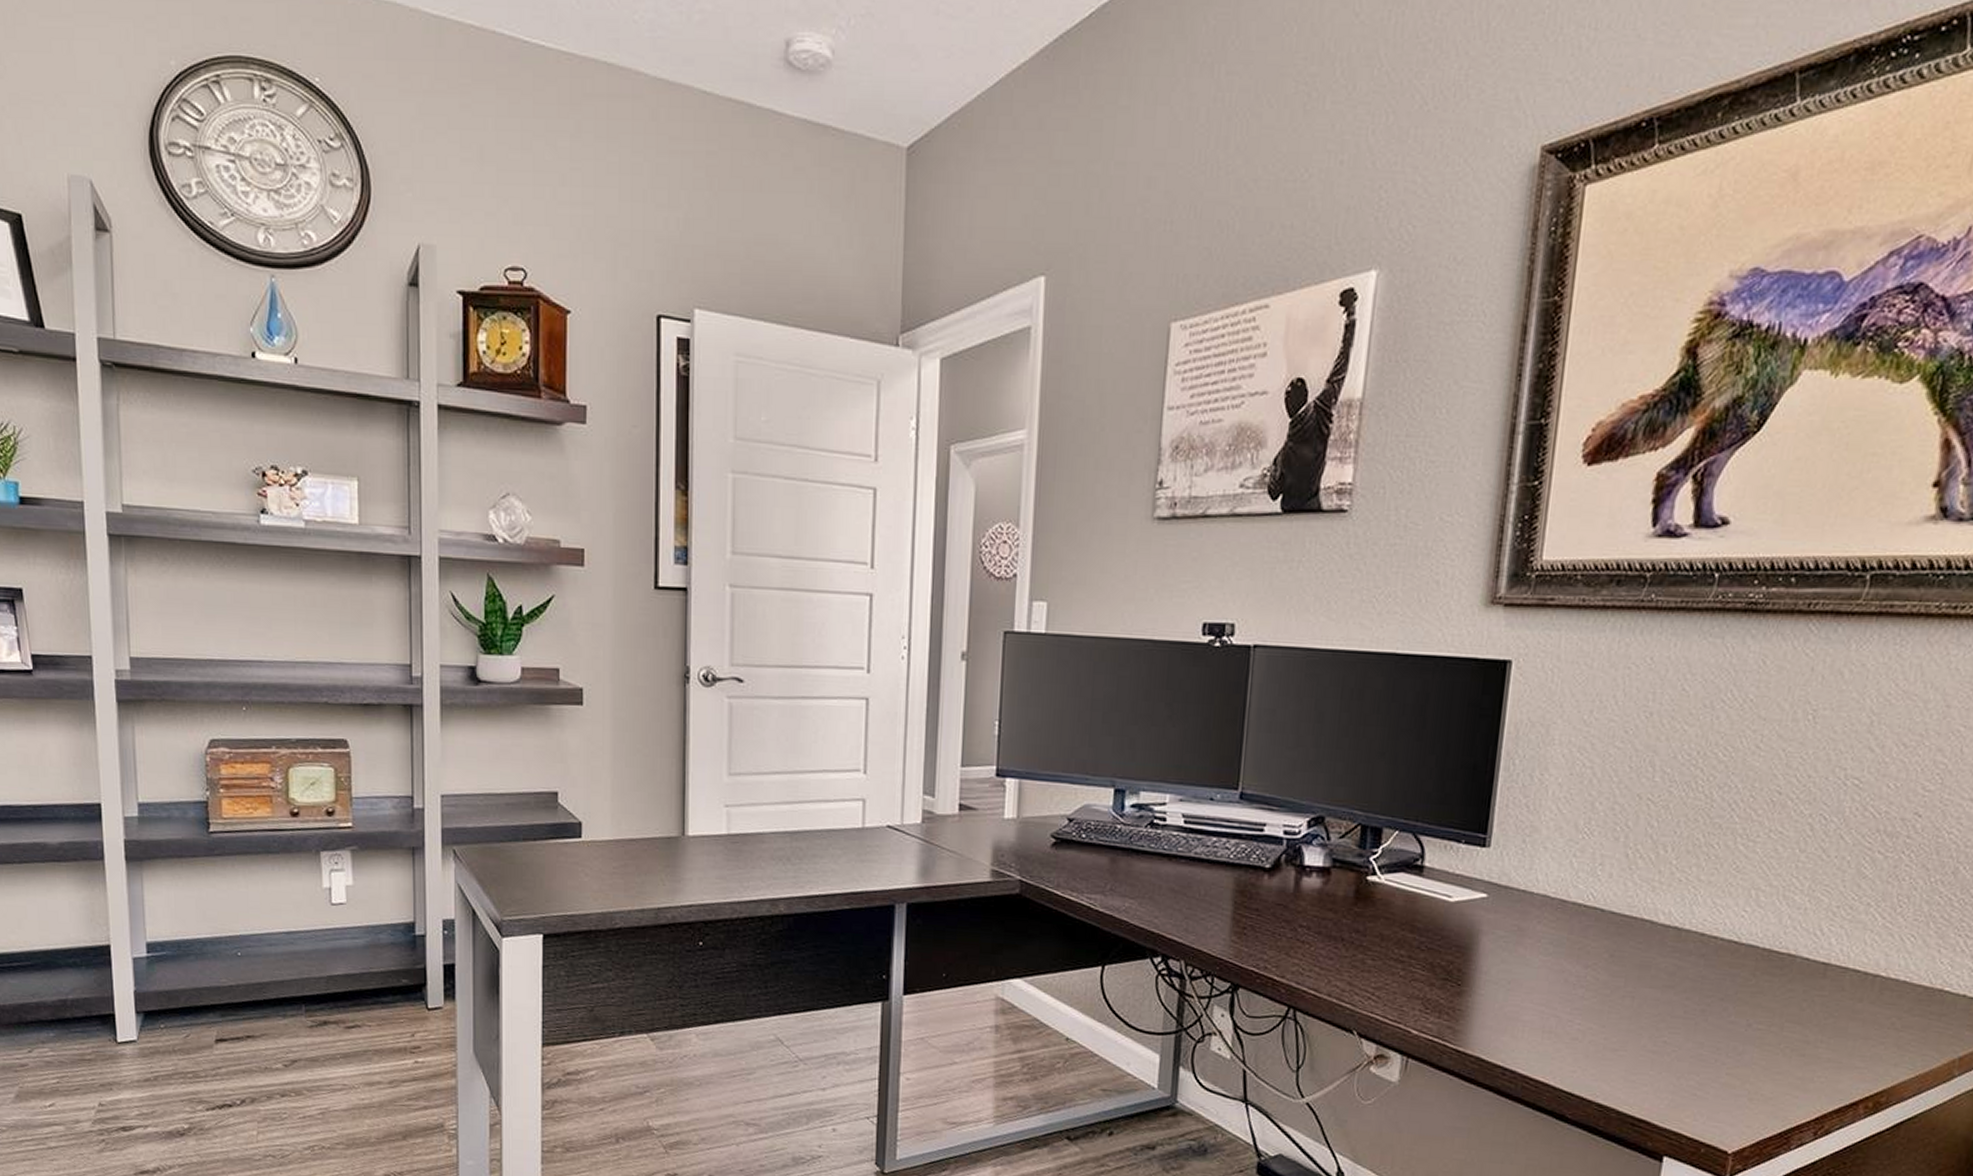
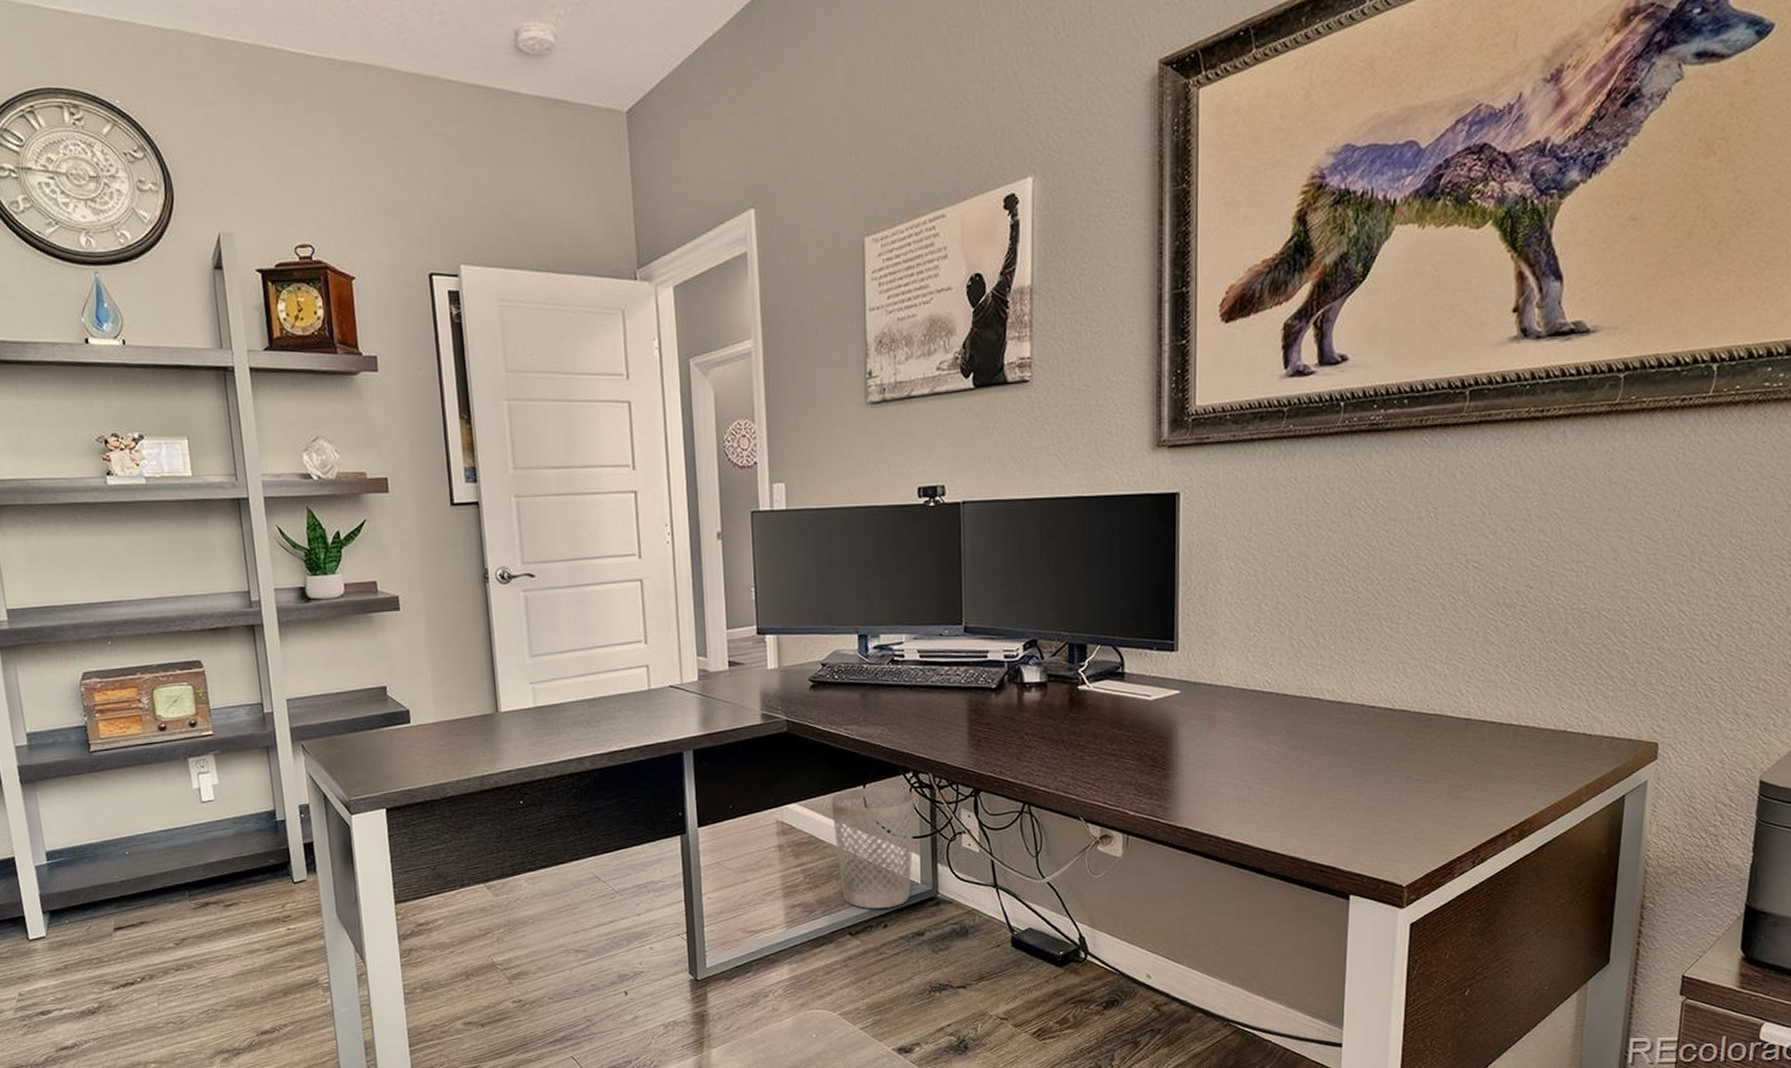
wastebasket: none [1061,967,1161,1113] -> present [831,786,915,909]

